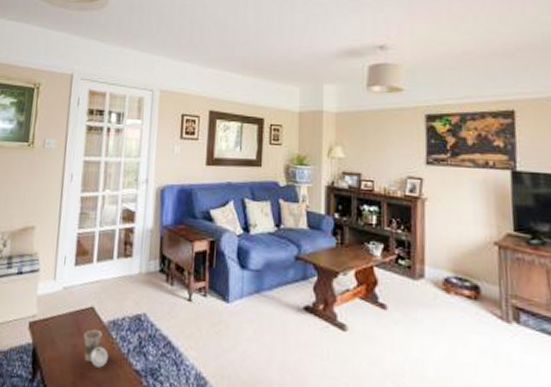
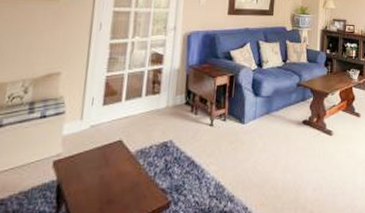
cup: present [83,329,109,368] -> none [111,159,136,192]

